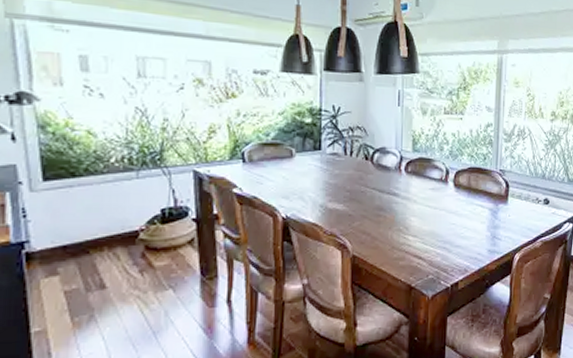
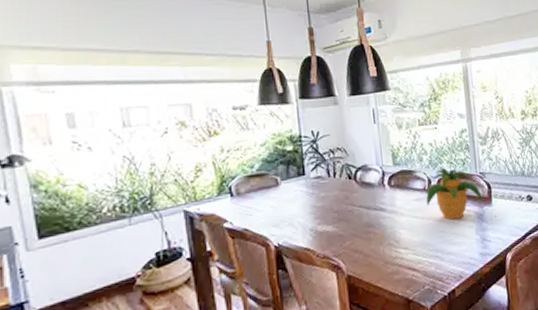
potted plant: none [441,159,499,213] -> present [426,167,483,220]

